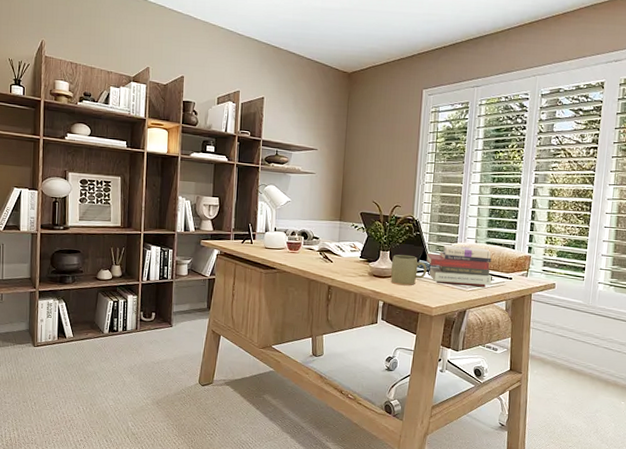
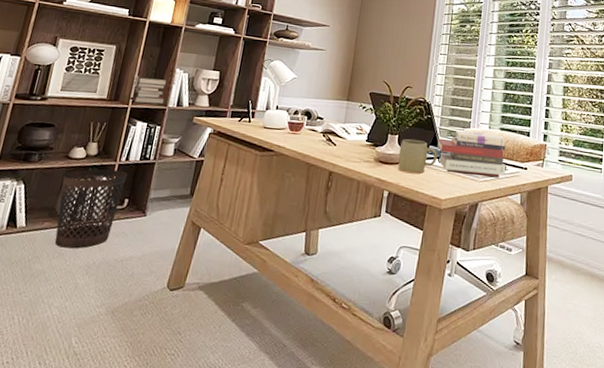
trash bin: none [96,288,151,354] -> present [55,168,128,249]
books: none [139,204,173,230] -> present [128,75,167,105]

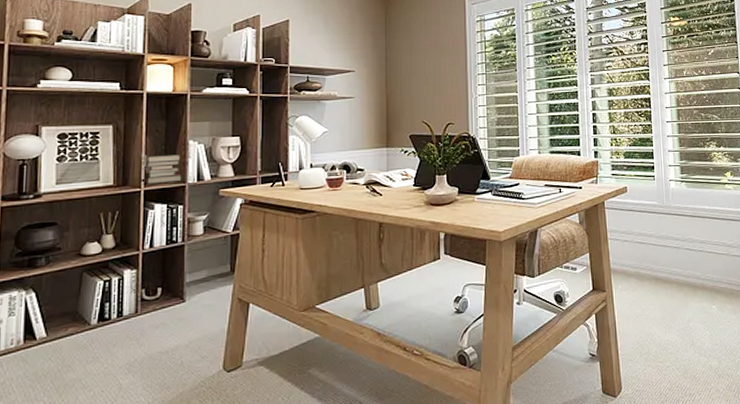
trash bin: present [55,168,128,249] -> none [79,259,155,351]
mug: present [398,139,438,175] -> none [449,176,490,212]
books: present [437,130,506,178] -> none [488,158,561,203]

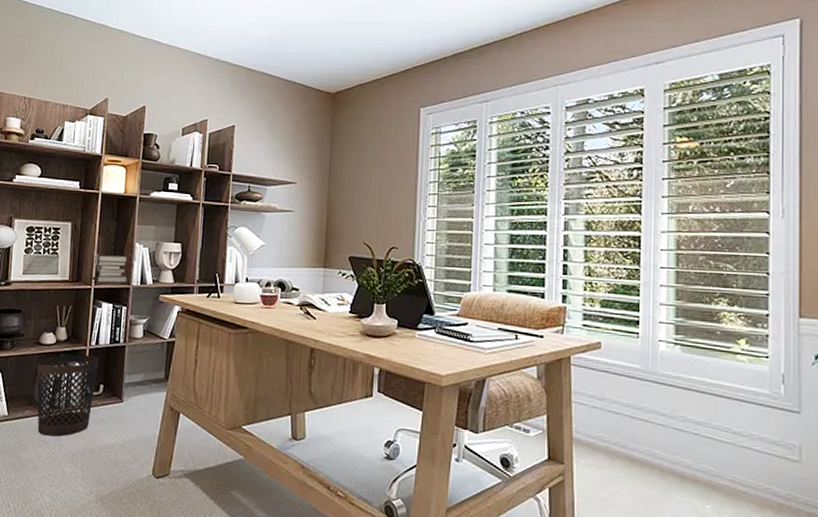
trash bin: none [79,259,155,351] -> present [37,354,100,437]

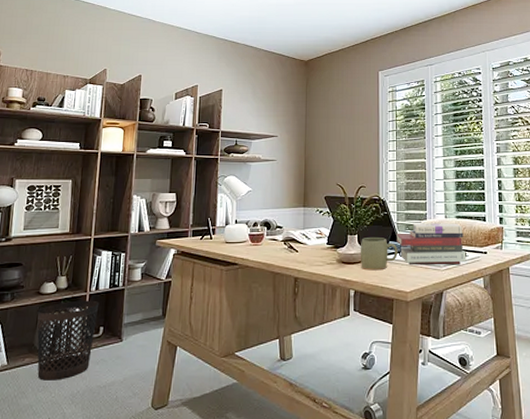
books: present [90,253,128,284] -> none [90,206,126,233]
mug: none [387,308,433,348] -> present [360,238,398,271]
books: none [432,295,517,349] -> present [396,223,467,265]

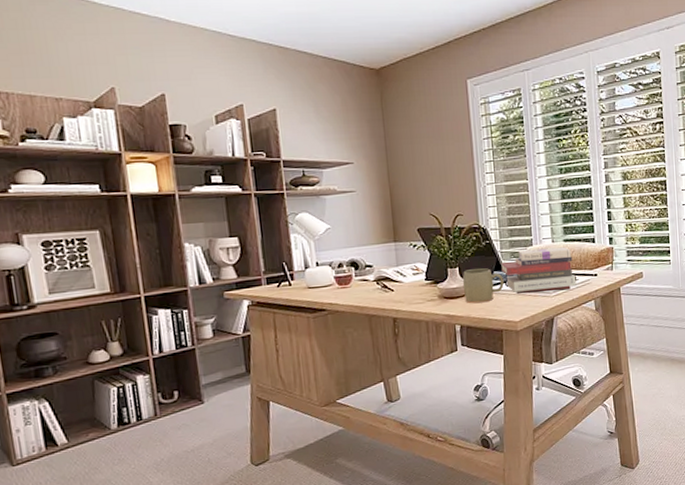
trash bin: present [37,300,99,381] -> none [91,364,170,454]

